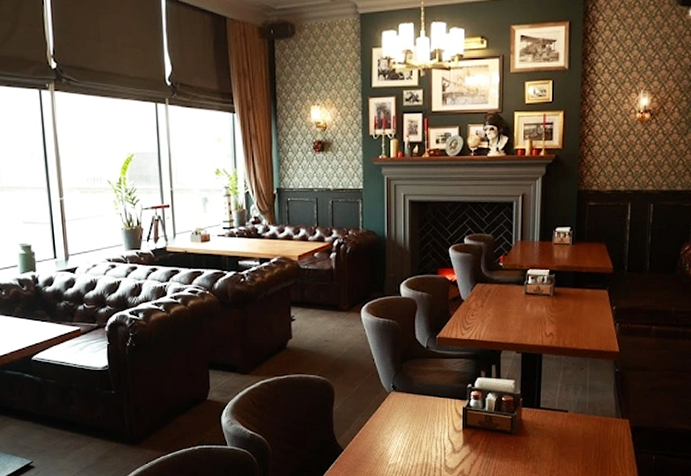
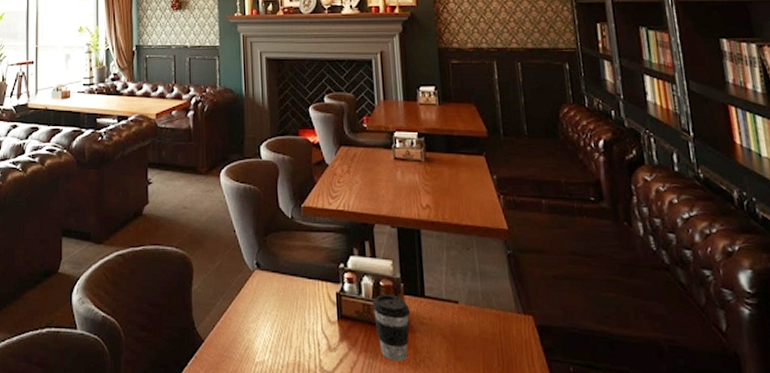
coffee cup: none [493,408,526,458] -> present [372,294,411,361]

